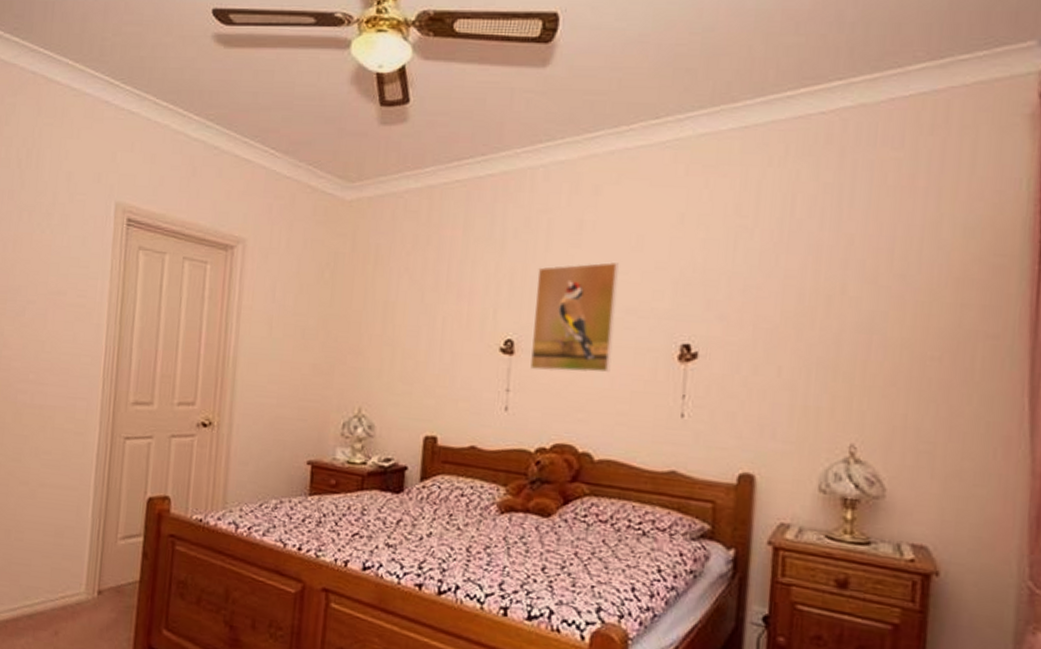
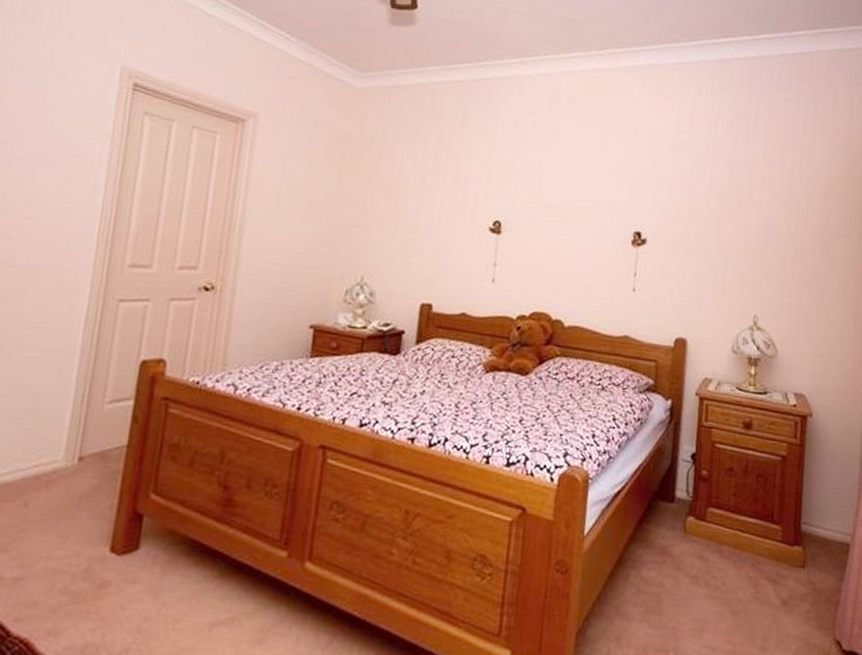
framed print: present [530,262,619,373] -> none [514,160,587,253]

